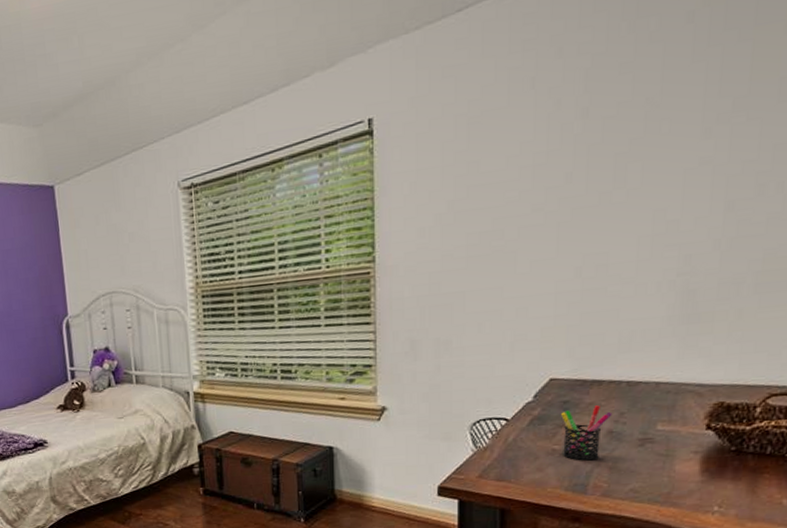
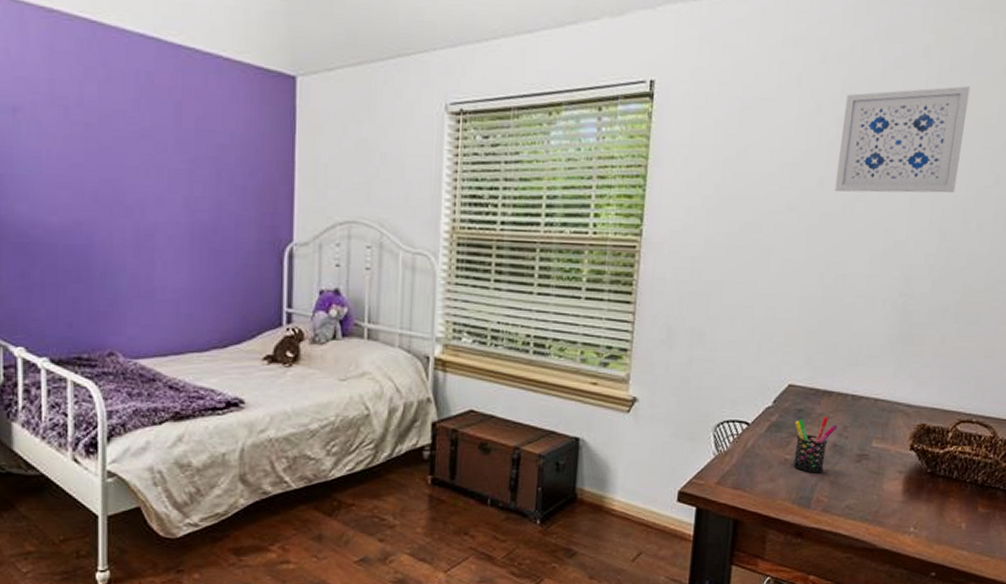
wall art: none [586,40,754,185] -> present [834,86,971,193]

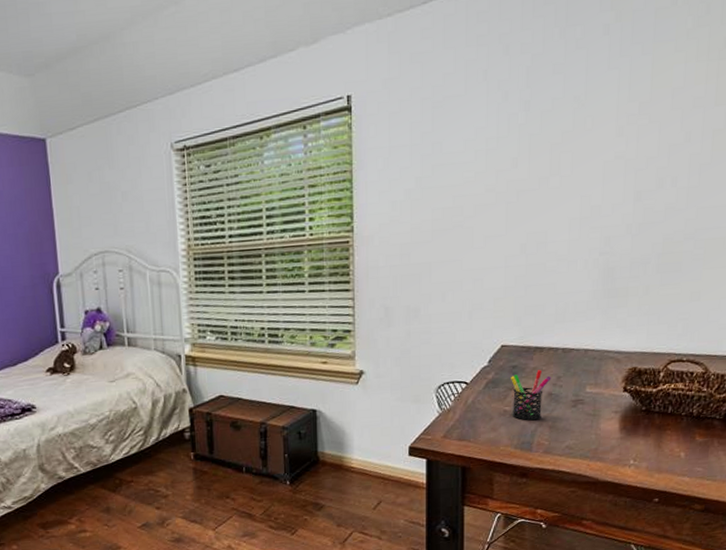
wall art: present [834,86,971,193] -> none [528,55,654,170]

